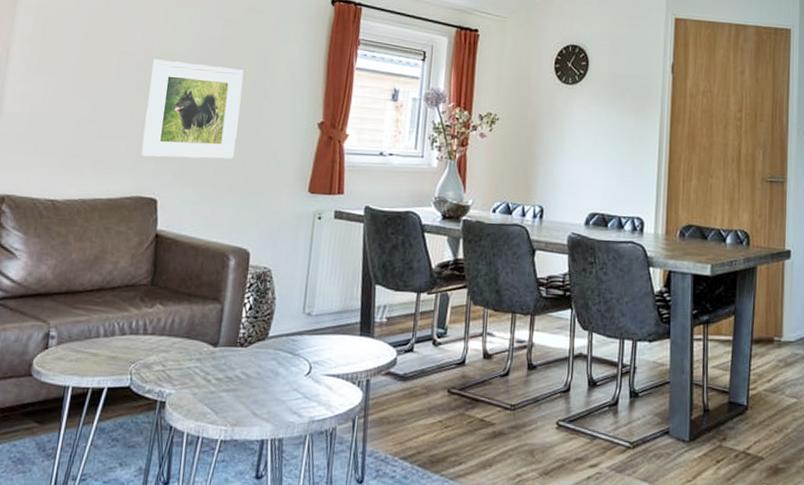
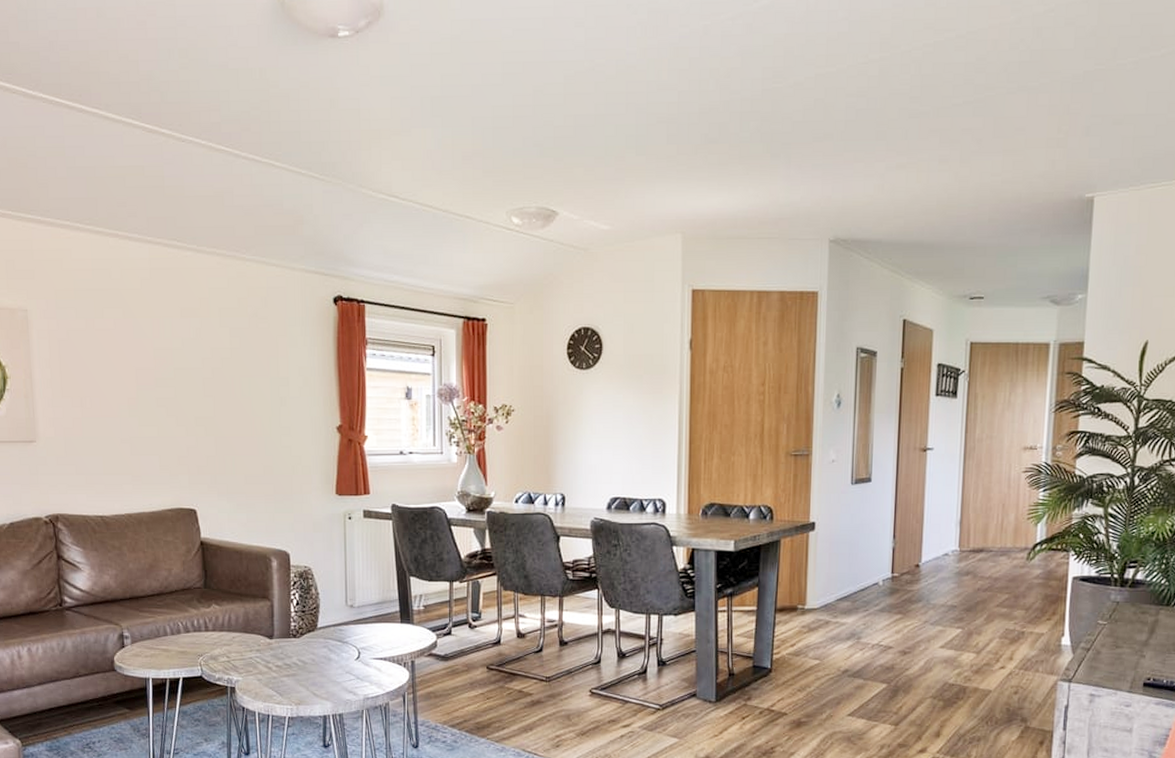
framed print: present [140,59,244,160] -> none [169,374,261,470]

